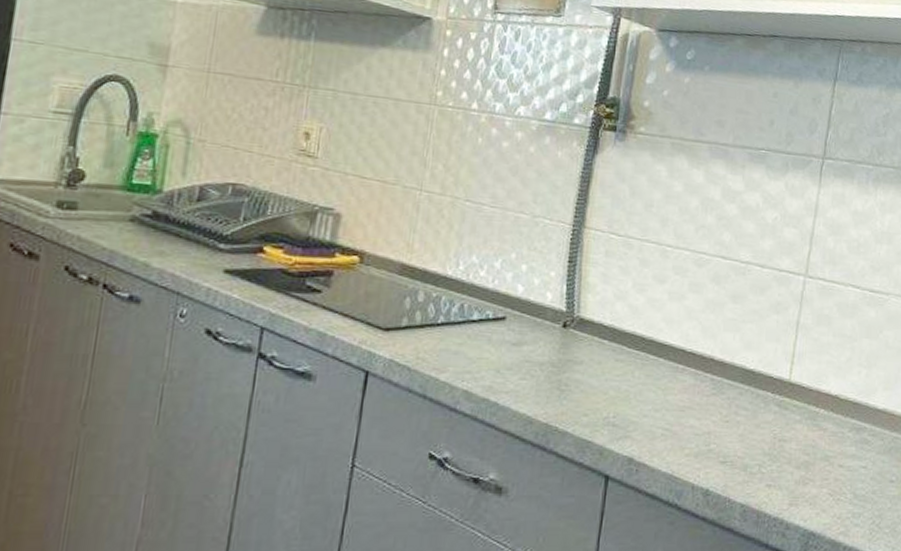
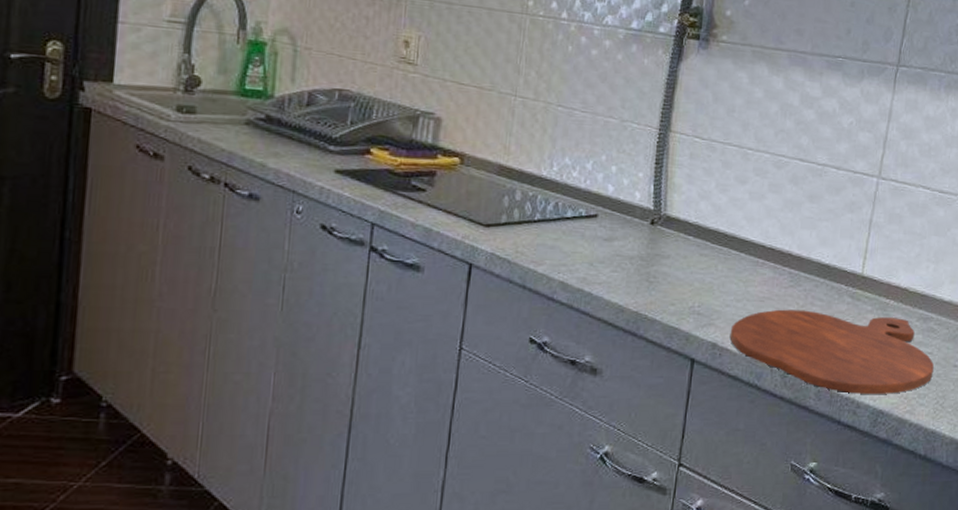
cutting board: none [647,419,868,513] -> present [729,309,934,394]

